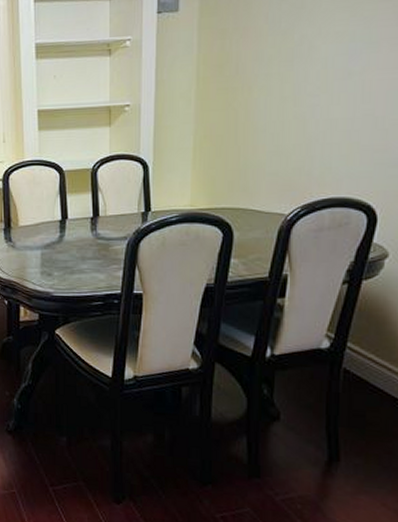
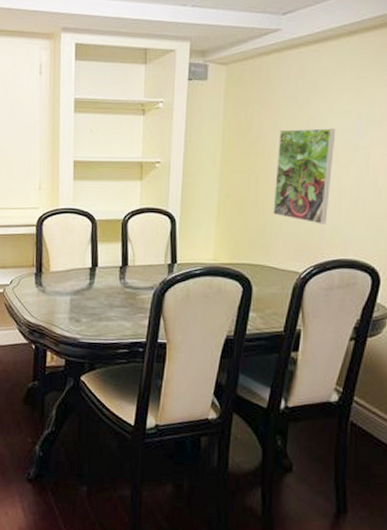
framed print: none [255,54,326,161] -> present [273,128,336,225]

